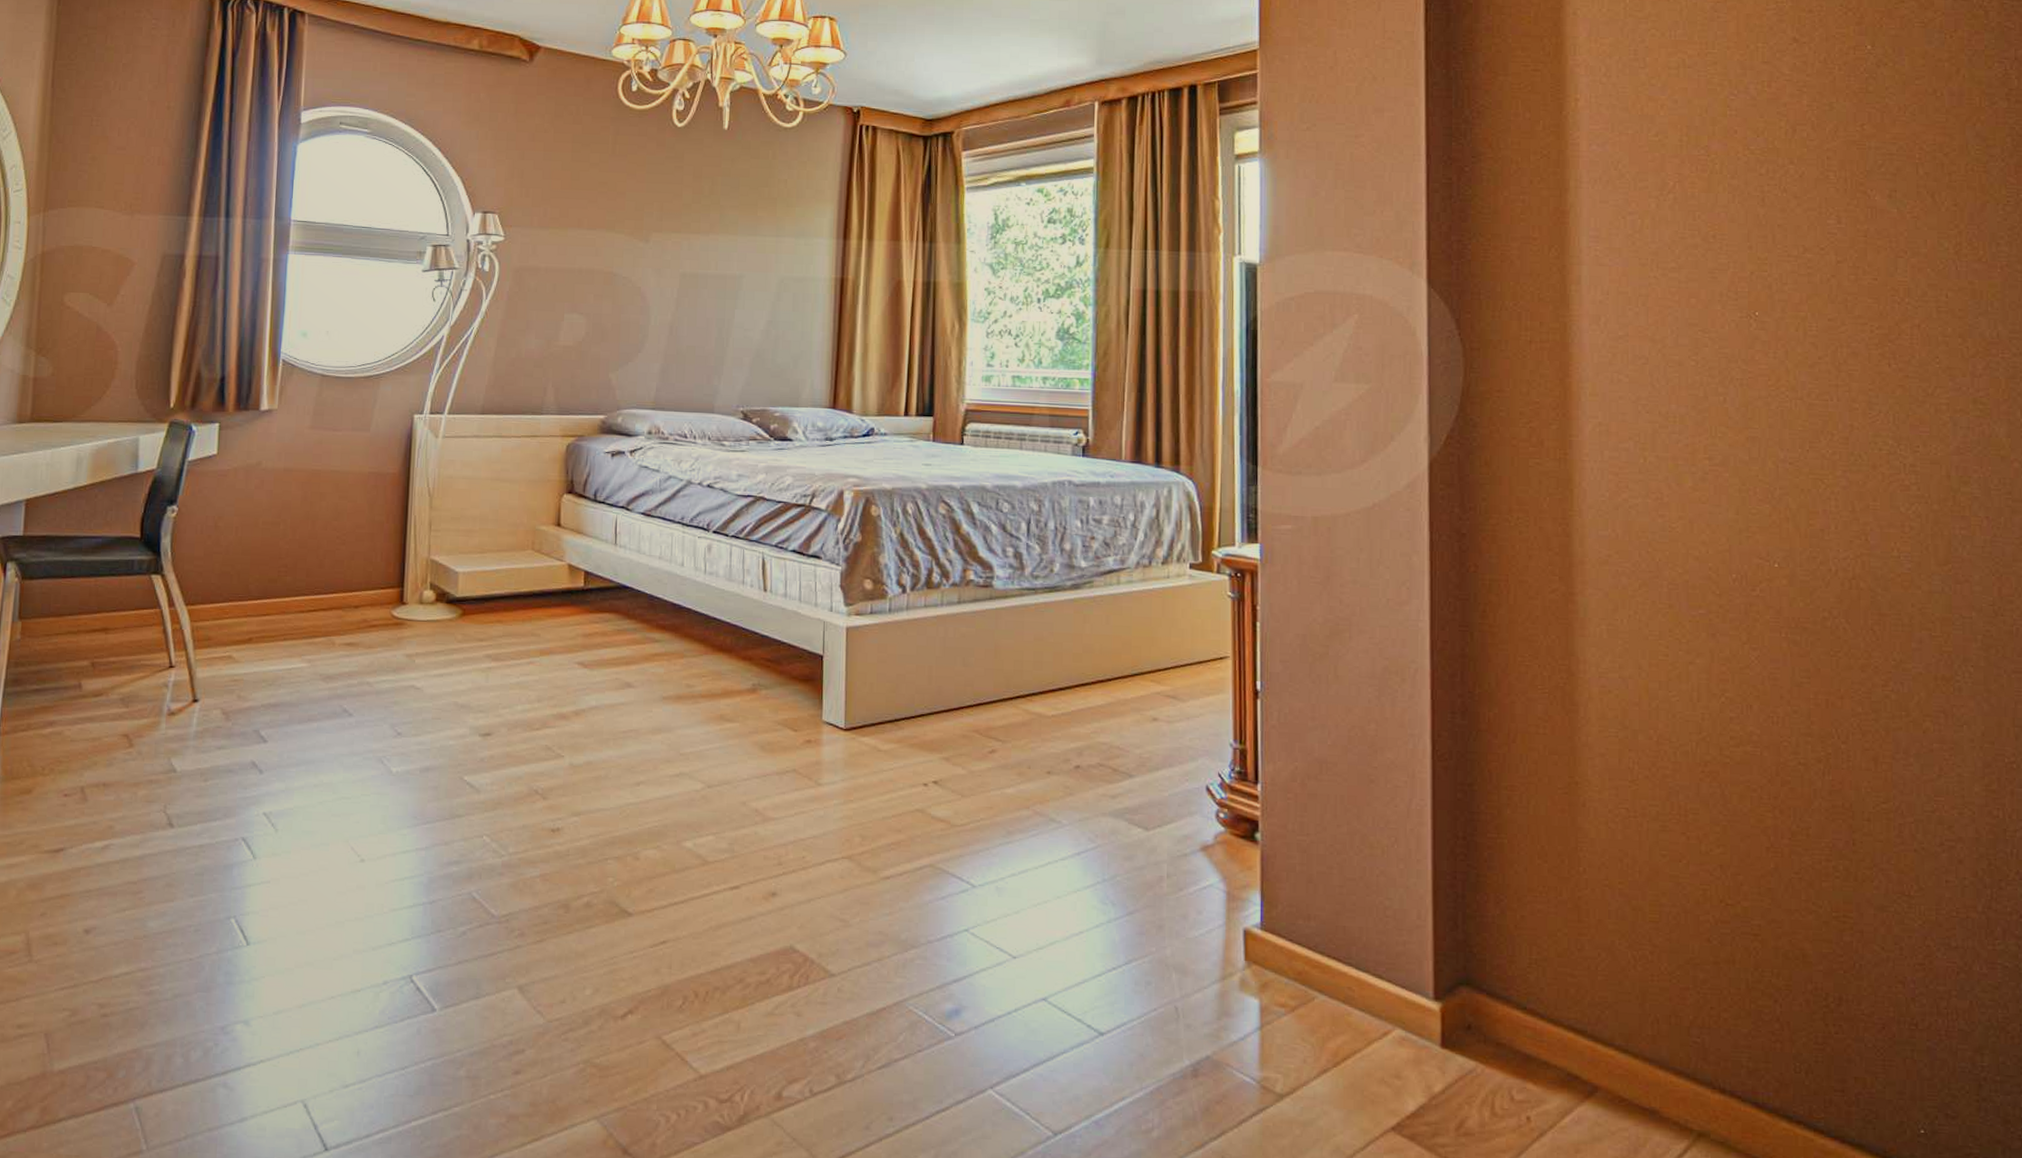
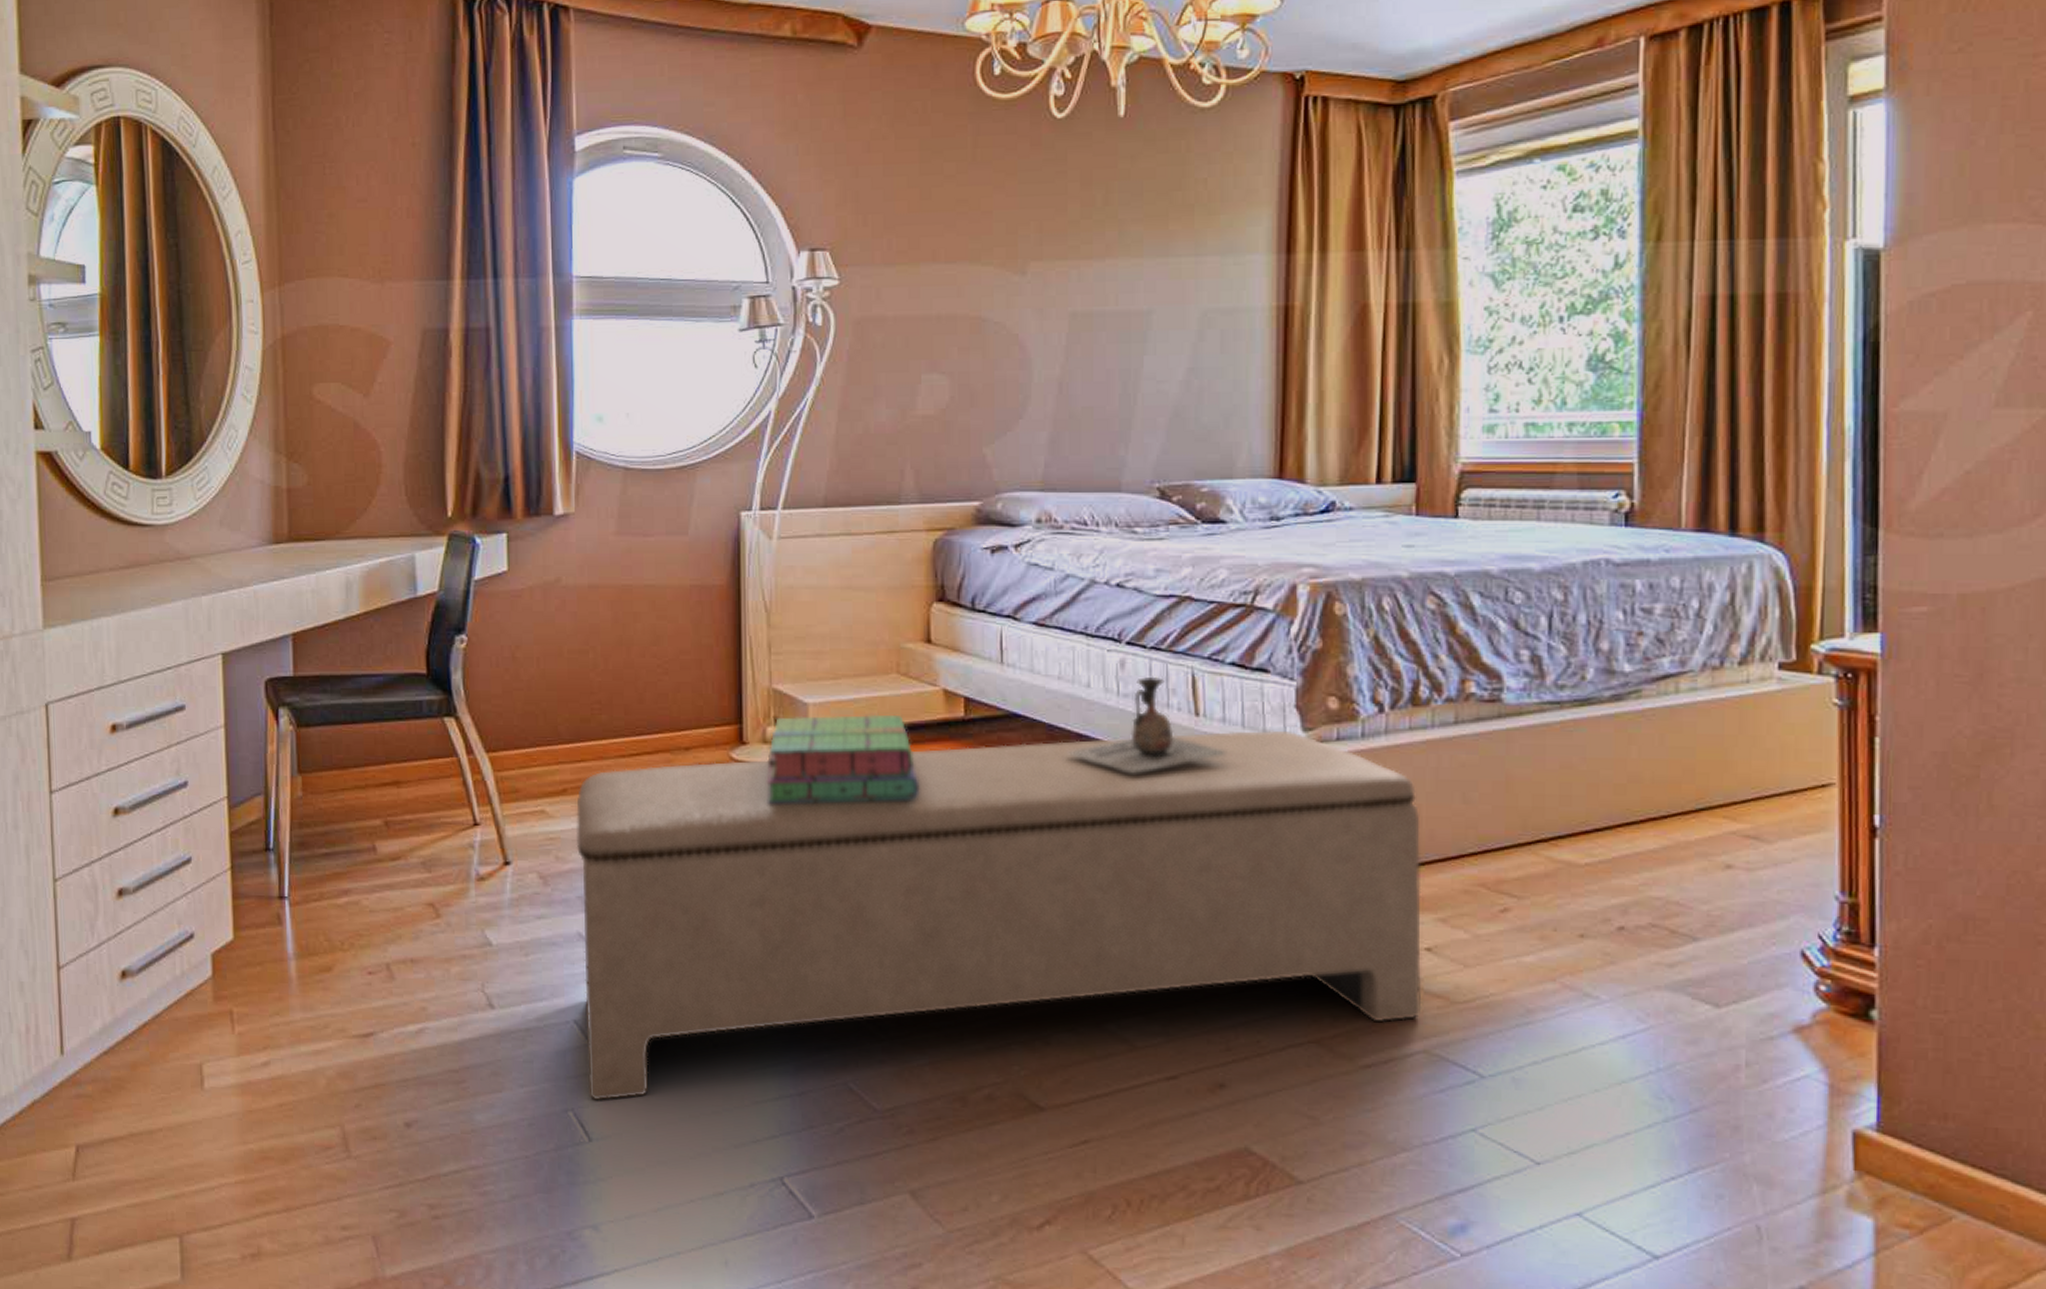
bench: none [250,604,931,909] -> present [576,730,1422,1101]
stack of books: none [420,582,545,655] -> present [766,714,920,804]
decorative vase: none [662,558,789,637] -> present [1066,676,1229,774]

